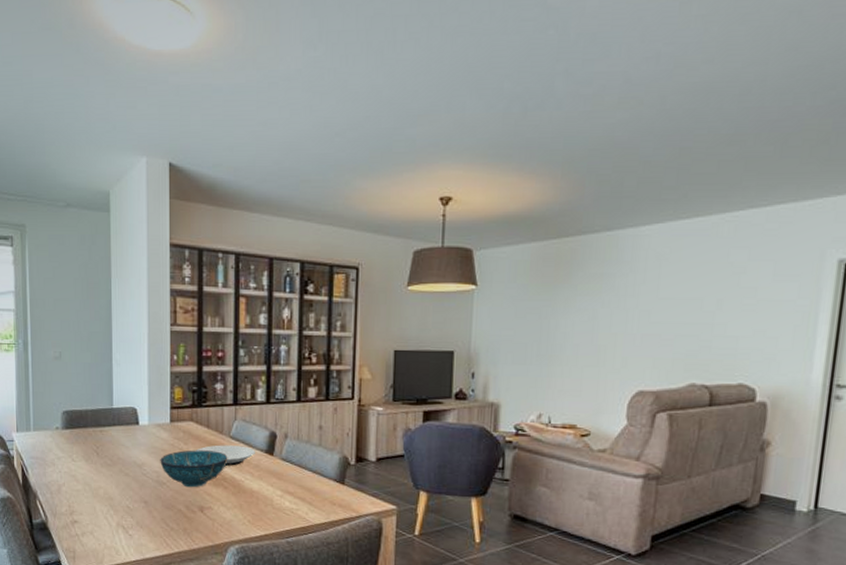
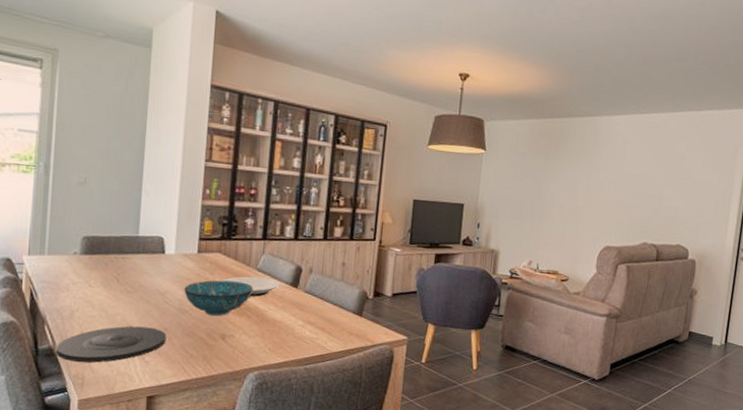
plate: none [49,499,147,536] -> present [56,326,167,363]

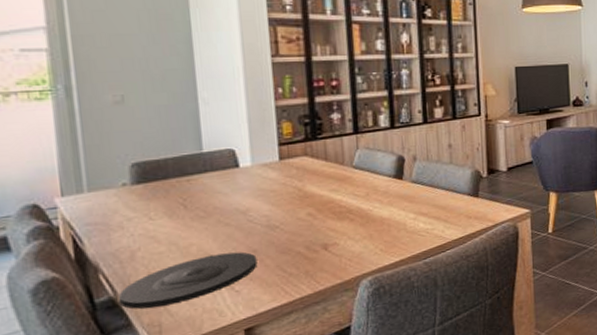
decorative bowl: present [184,280,254,317] -> none [269,183,352,227]
plate: present [222,276,281,297] -> none [314,174,383,197]

